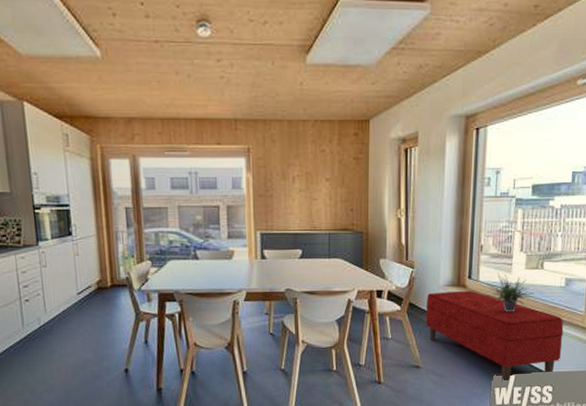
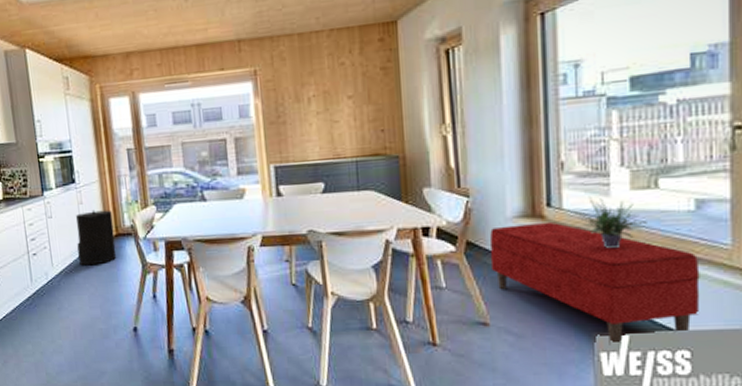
trash can: none [71,261,111,313] -> present [75,209,117,266]

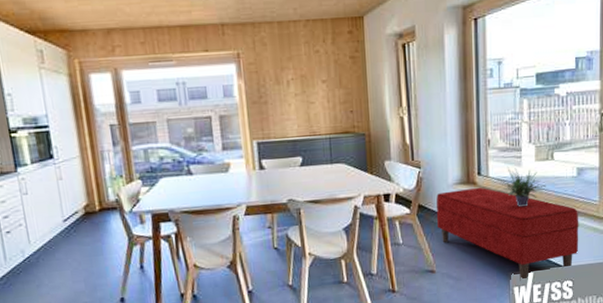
trash can: present [75,209,117,266] -> none [54,185,101,241]

